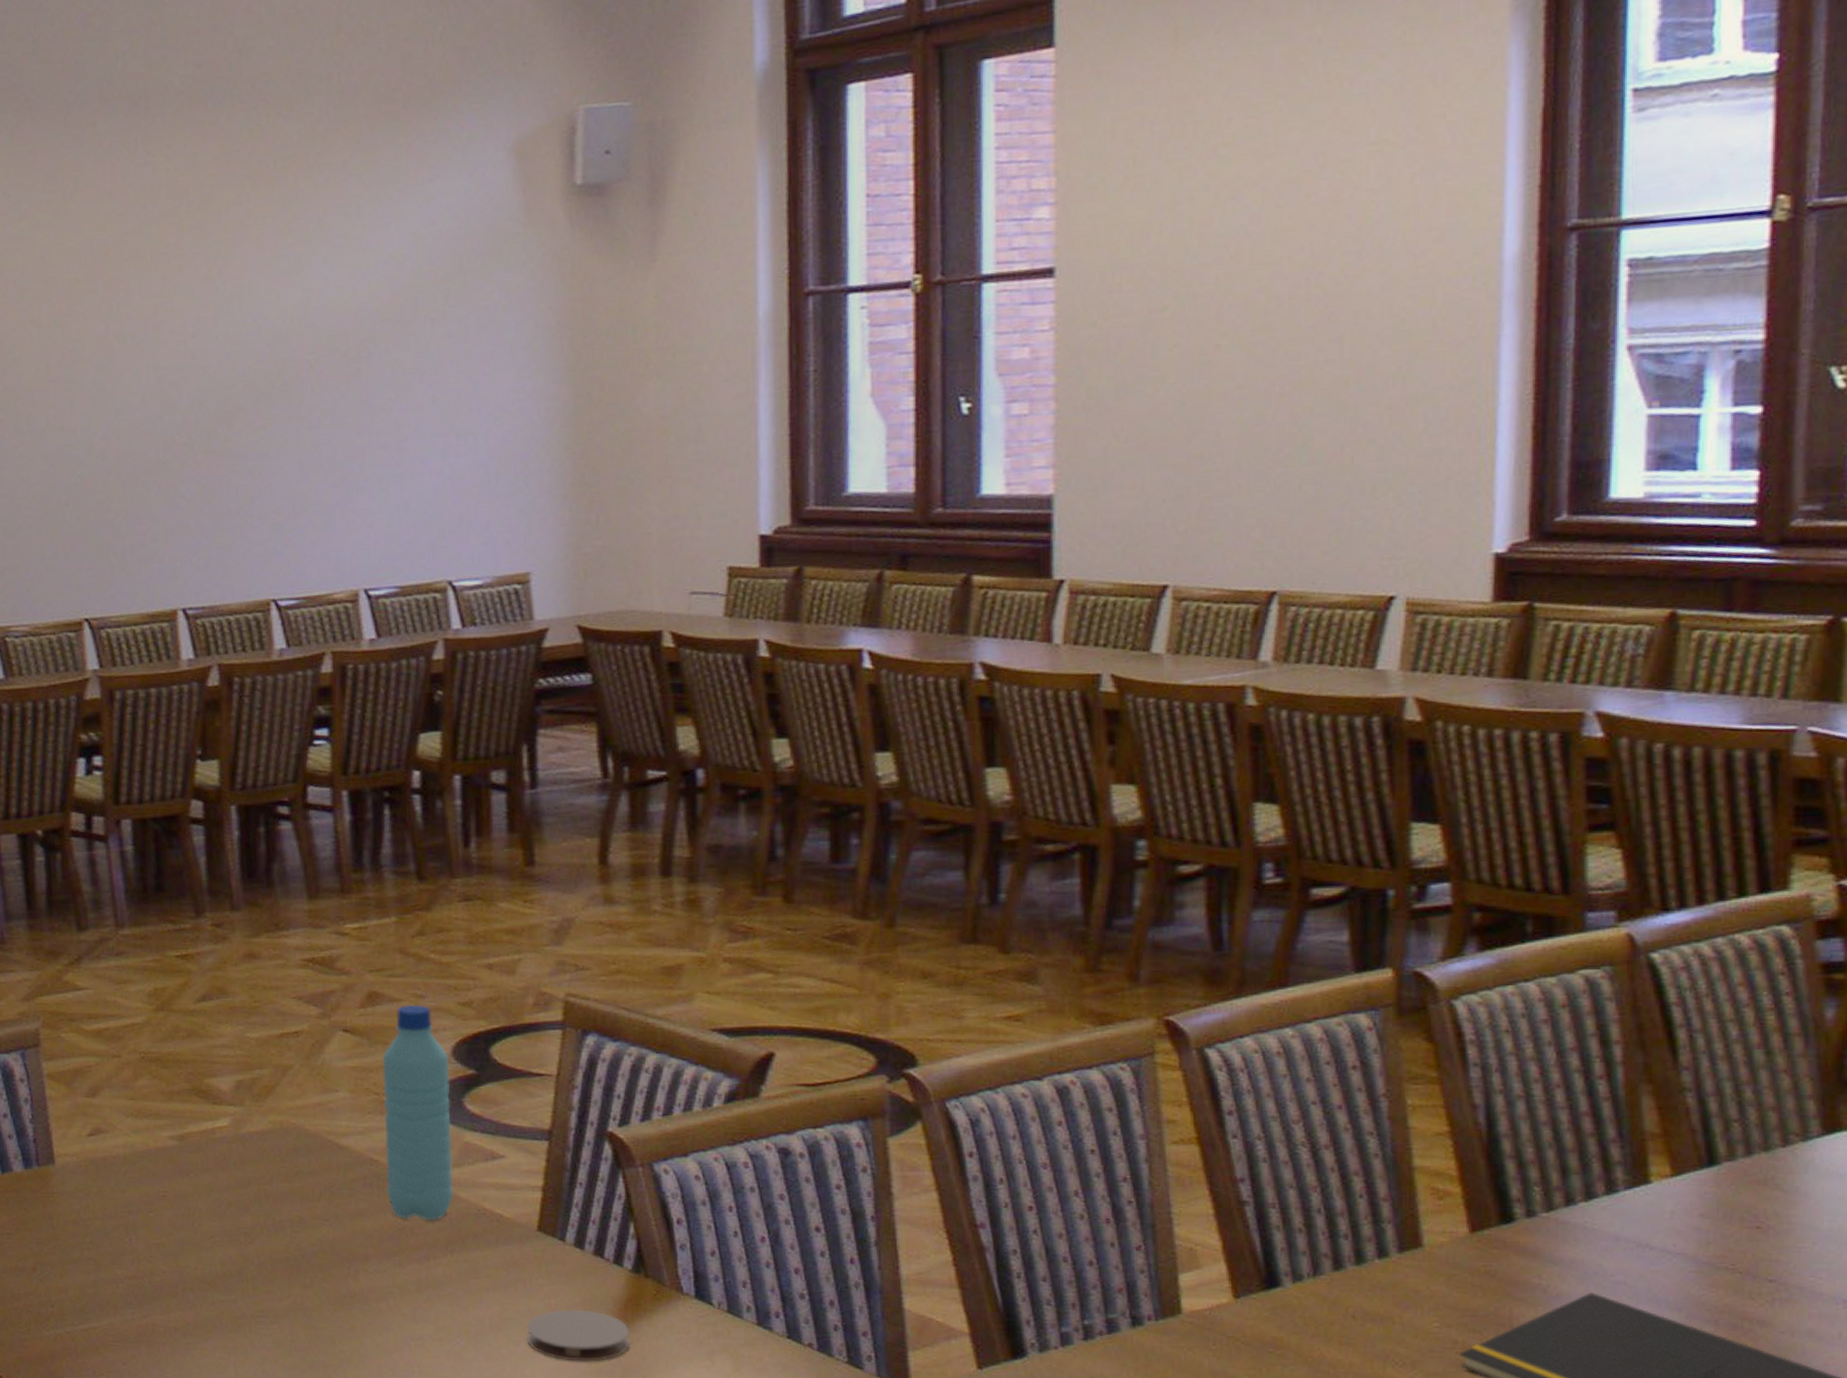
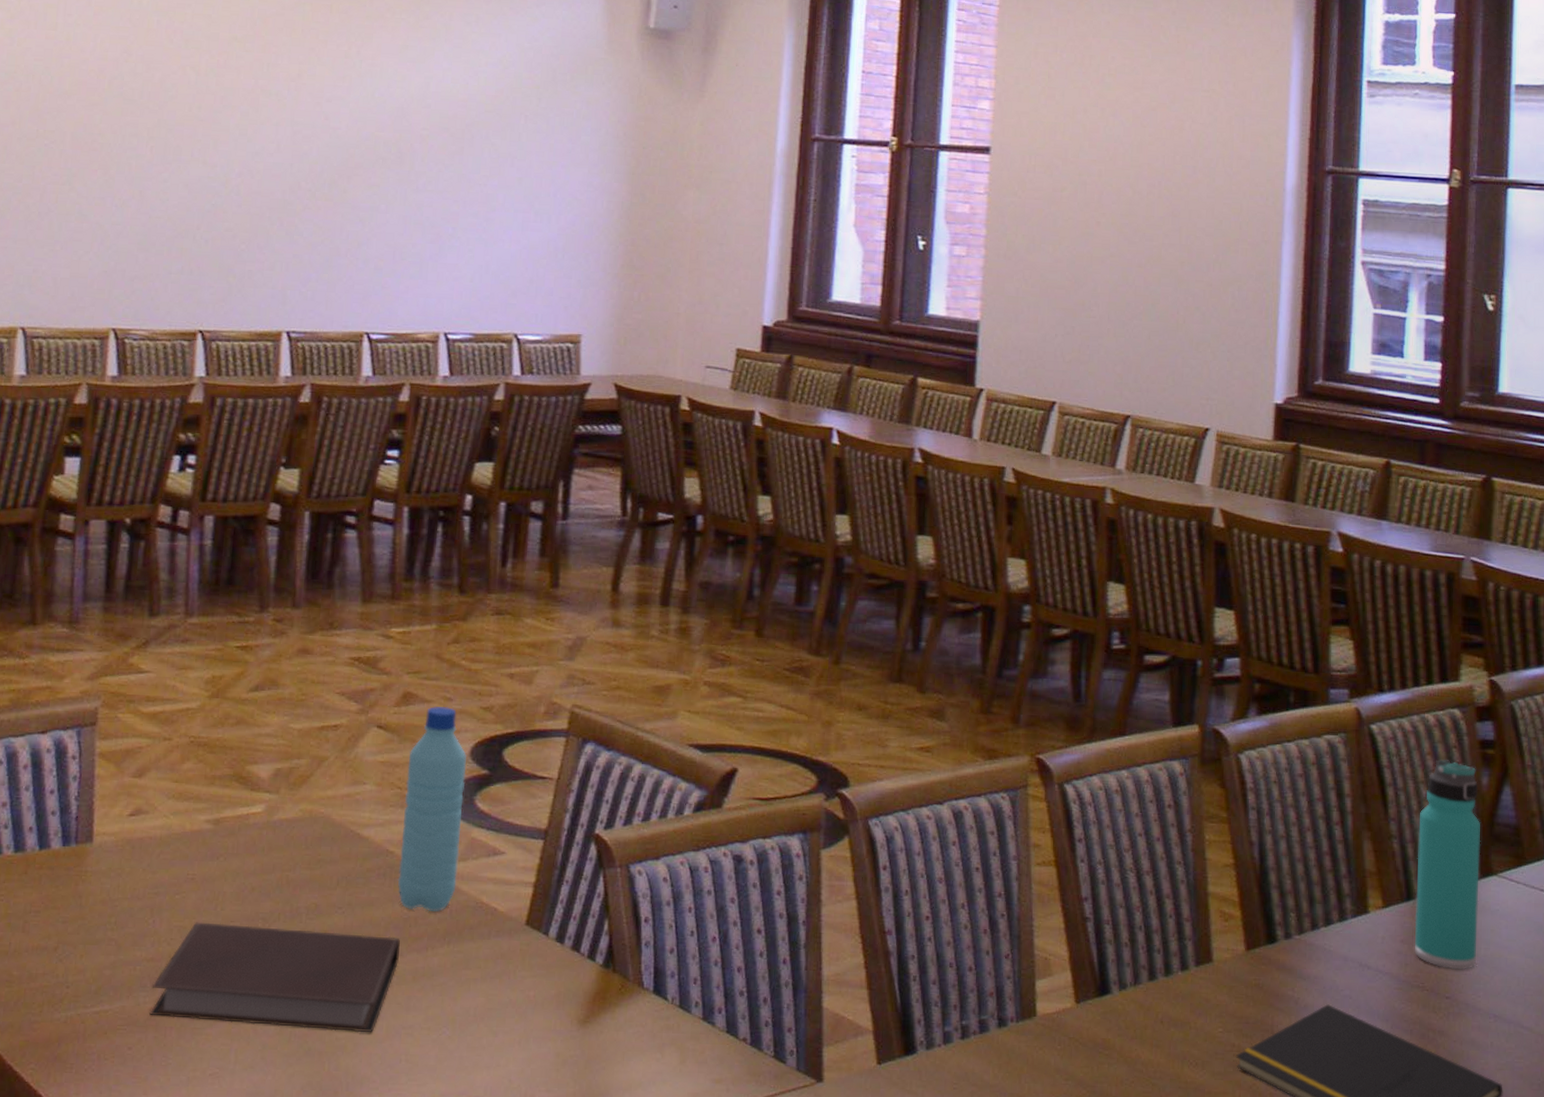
notebook: none [138,1239,398,1345] -> present [149,922,400,1033]
coaster: present [526,1309,630,1362] -> none [505,1001,595,1053]
thermos bottle: none [1720,989,1824,1246] -> present [1414,759,1481,969]

